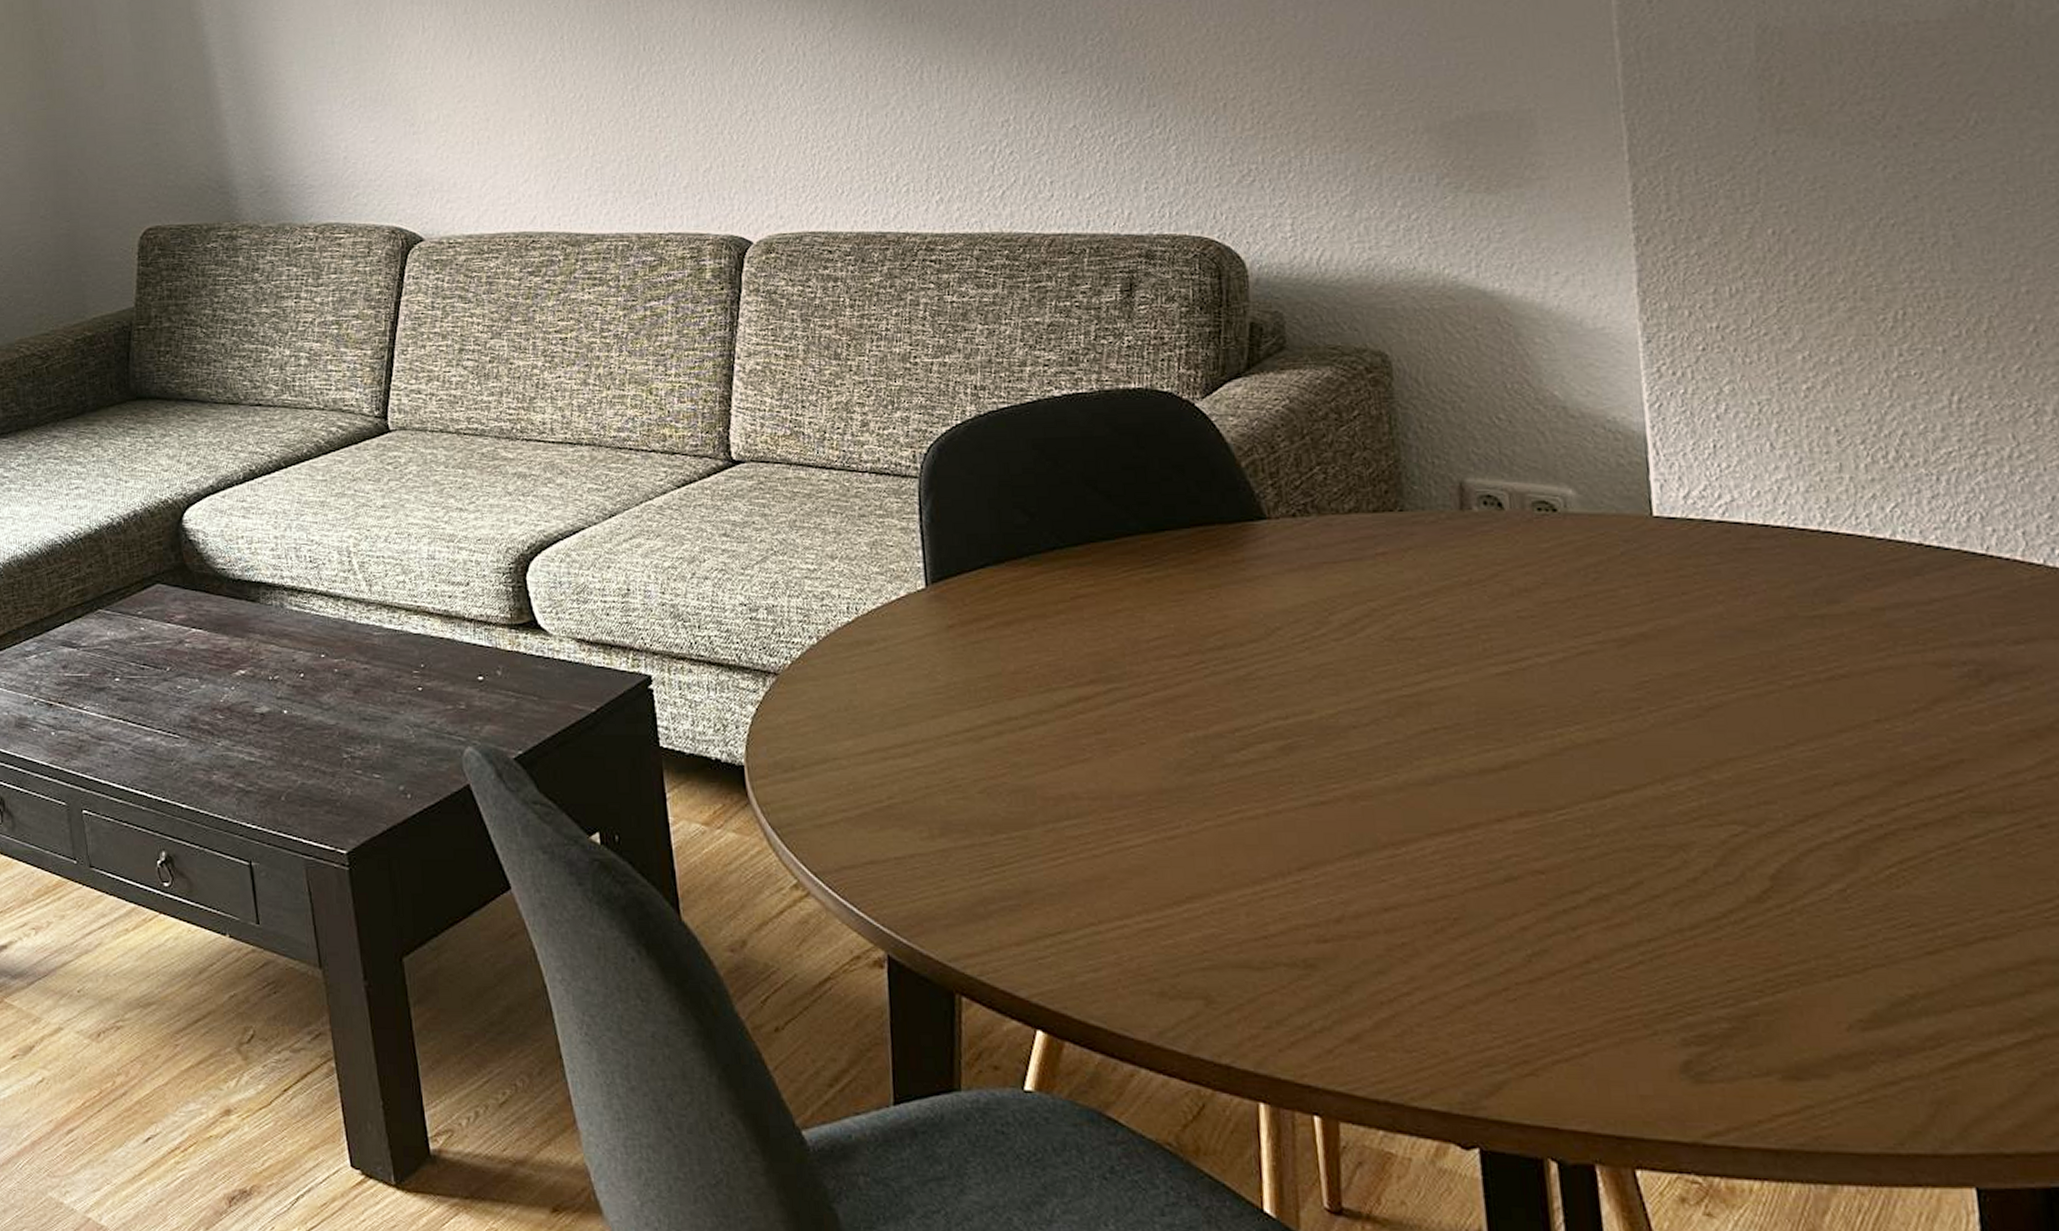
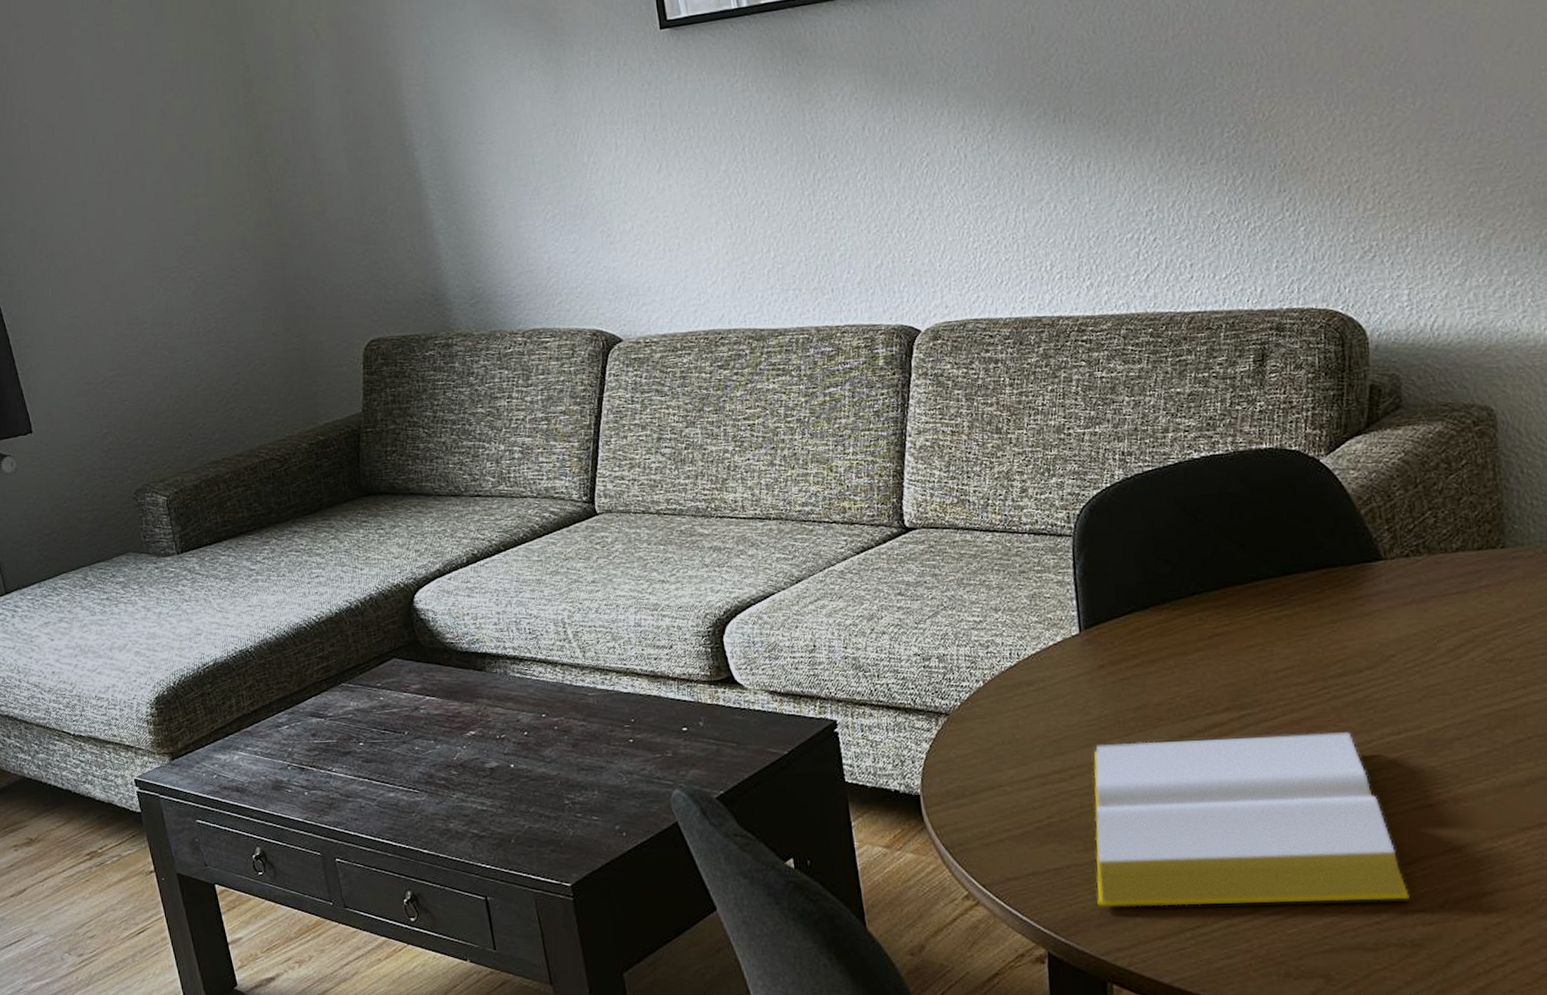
notepad: none [940,714,1301,912] -> present [1093,732,1410,907]

